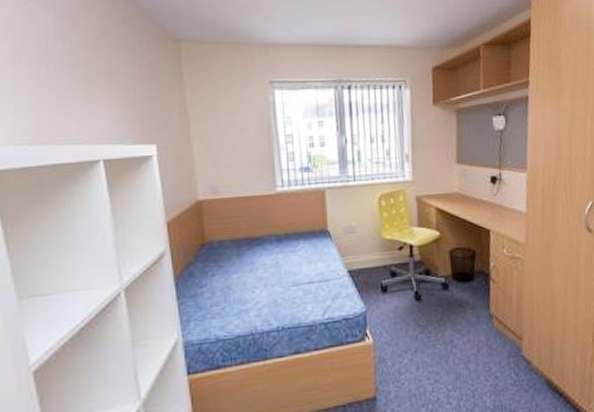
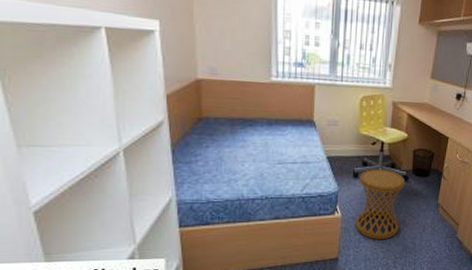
side table: none [389,277,447,368] -> present [355,168,406,239]

